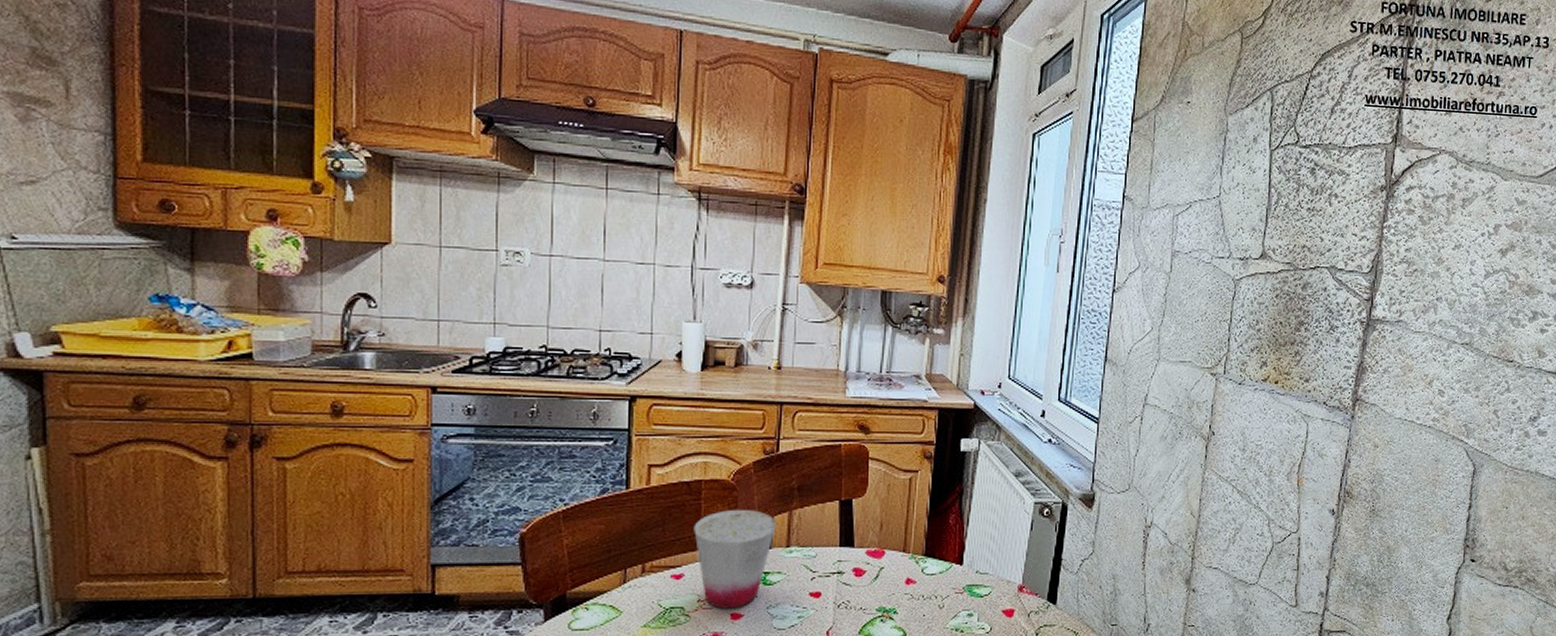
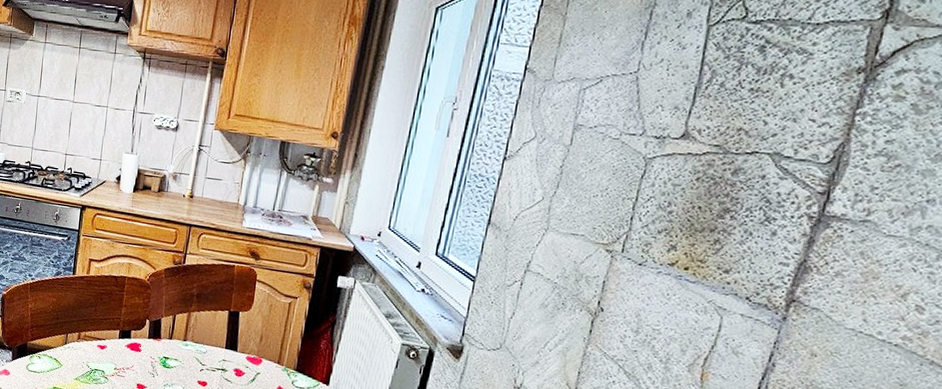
cup: present [694,509,776,609] -> none [116,303,178,381]

